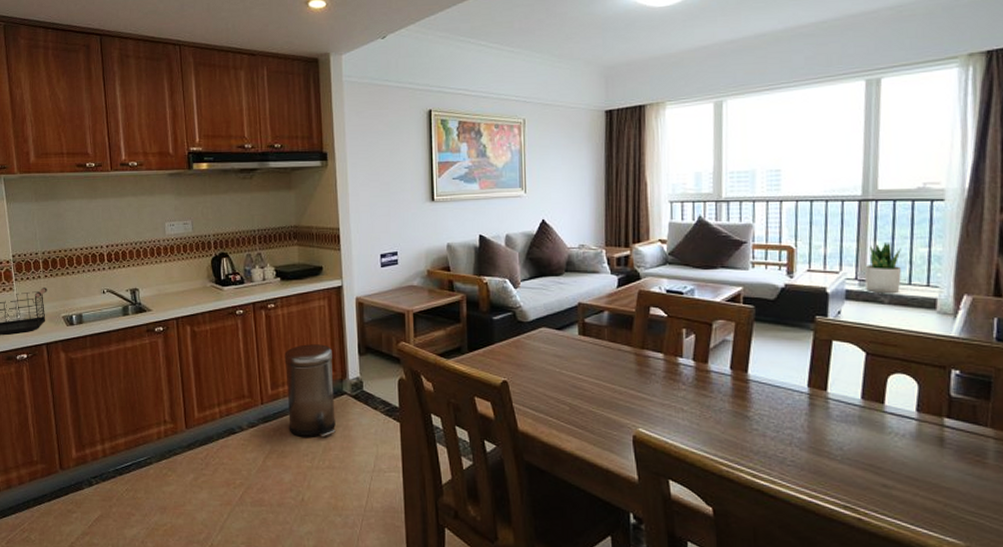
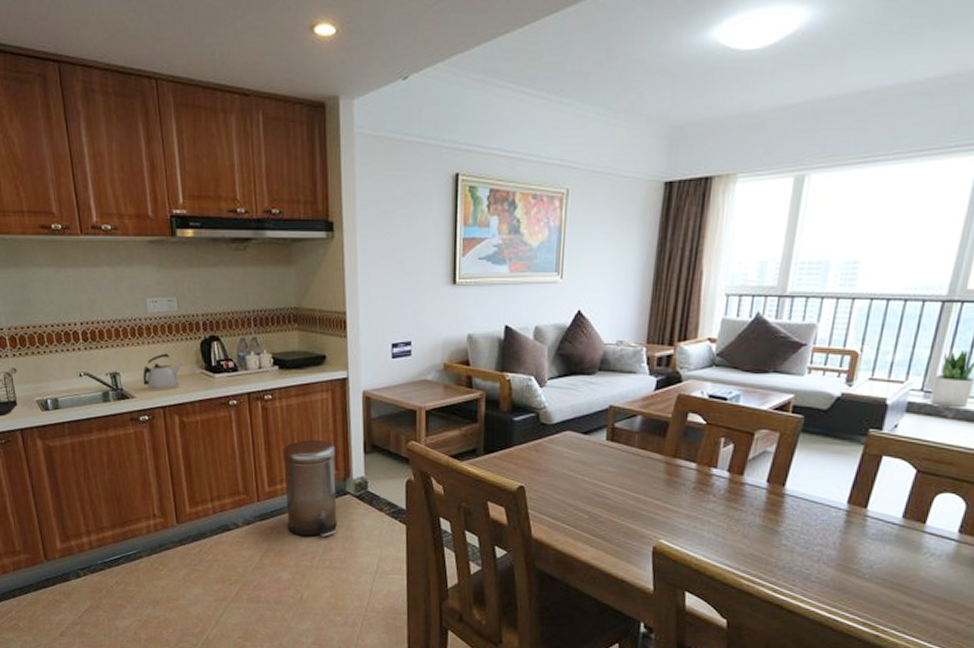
kettle: none [159,269,196,304] -> present [143,353,183,391]

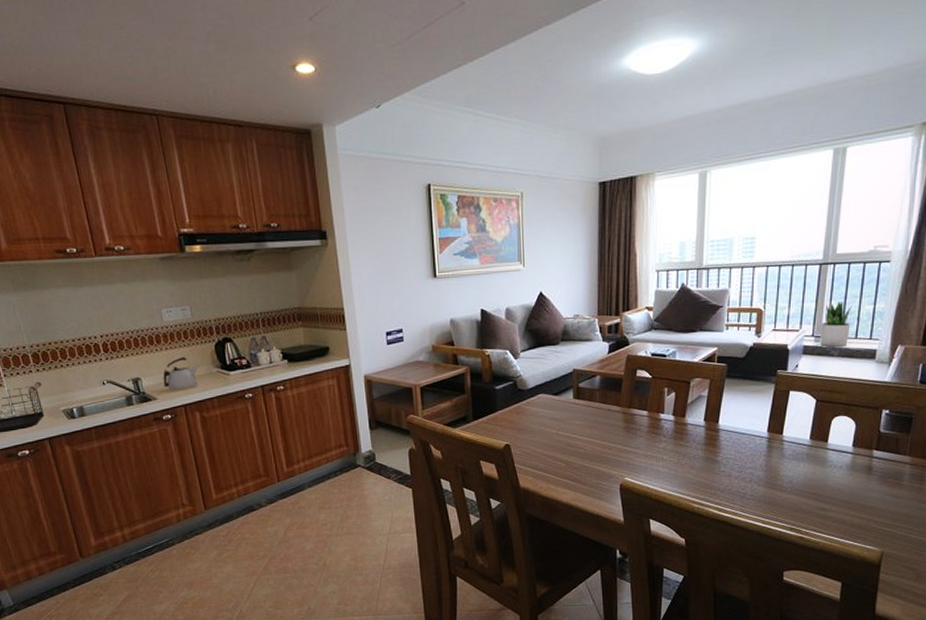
pedal bin: present [283,440,337,538] -> none [297,422,352,510]

